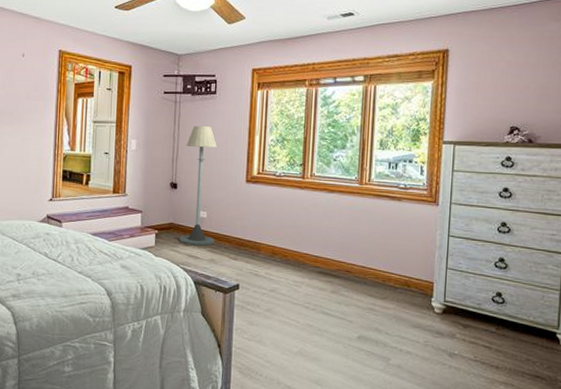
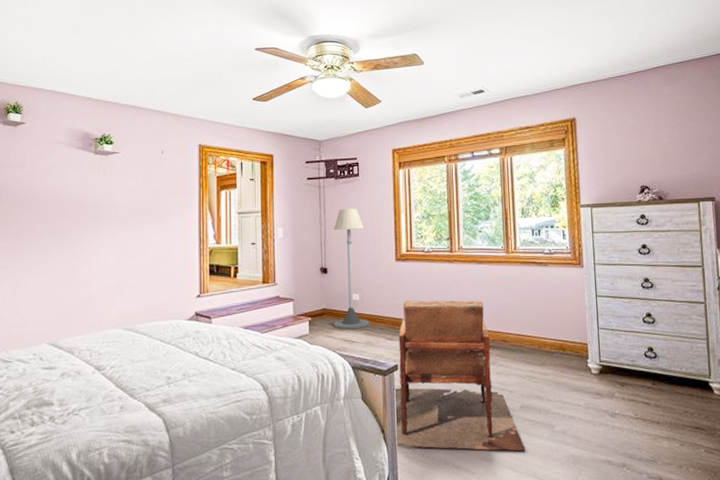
armchair: none [232,223,359,380] -> present [393,300,526,451]

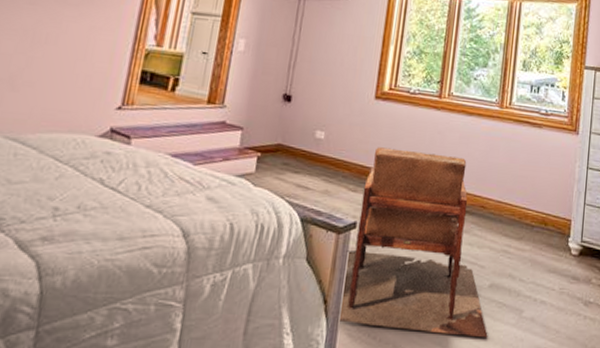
floor lamp: present [333,209,369,330] -> none [286,29,345,174]

